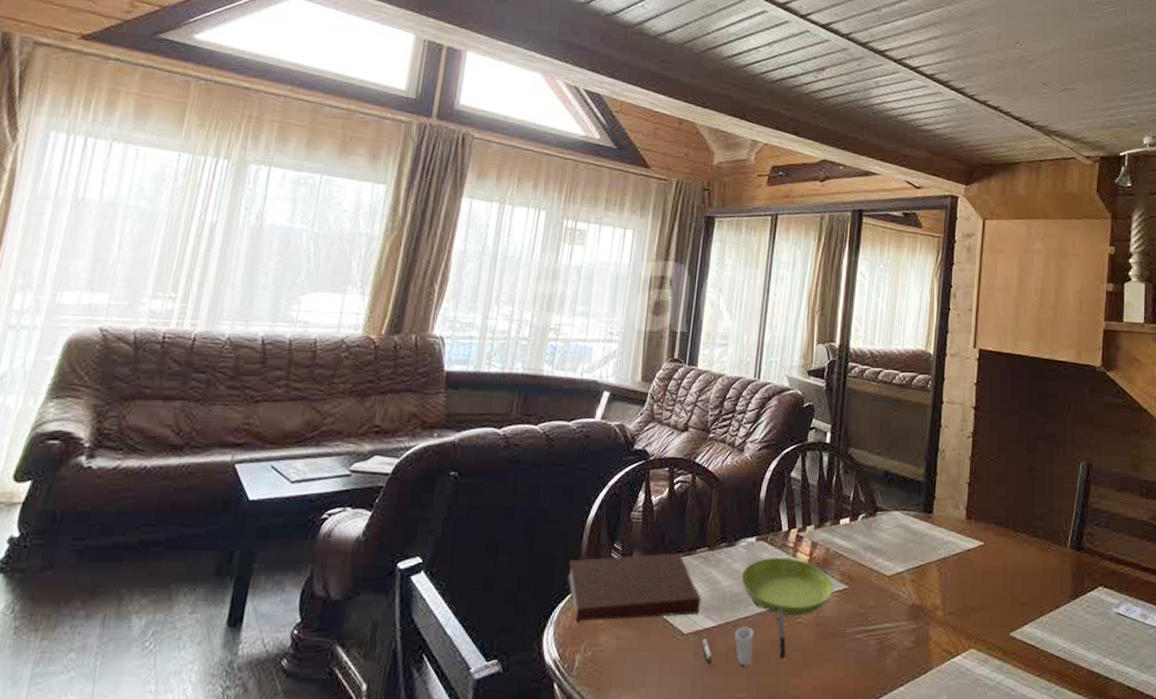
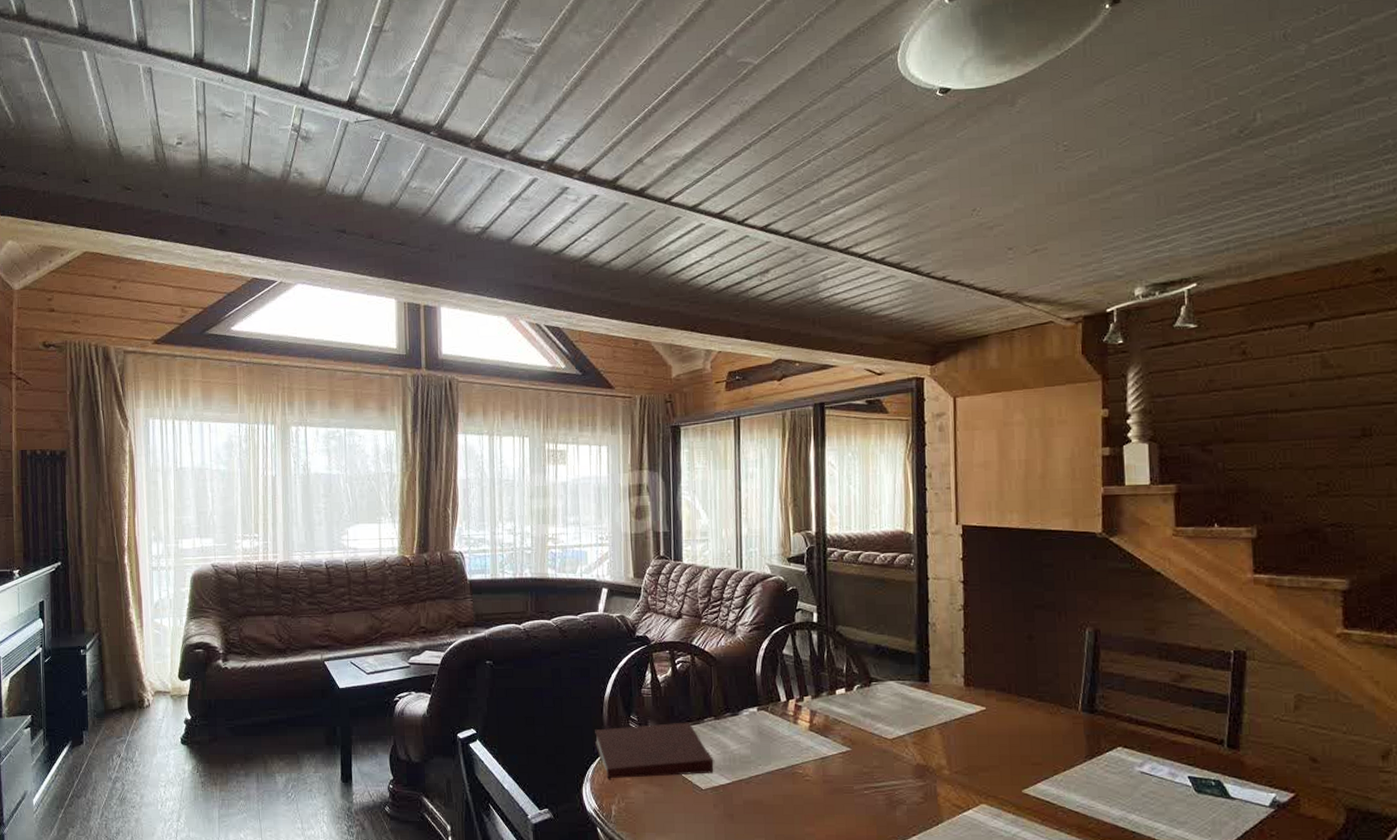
cup: present [702,609,787,666] -> none [719,769,799,817]
saucer: present [741,557,834,615] -> none [747,724,837,774]

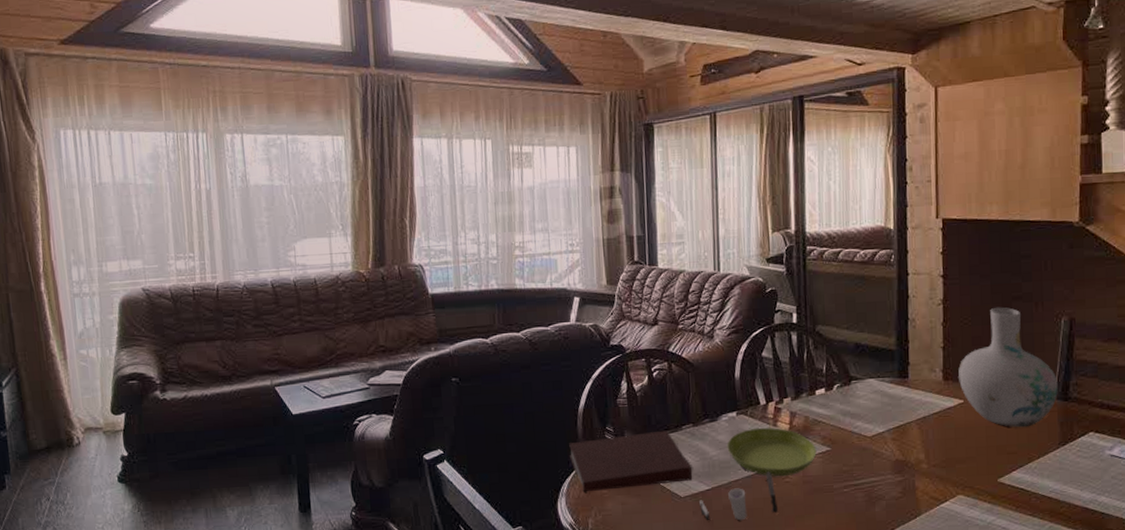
cup: none [719,769,799,817] -> present [698,471,779,521]
saucer: none [747,724,837,774] -> present [727,427,817,476]
vase: none [980,615,1084,738] -> present [958,307,1058,428]

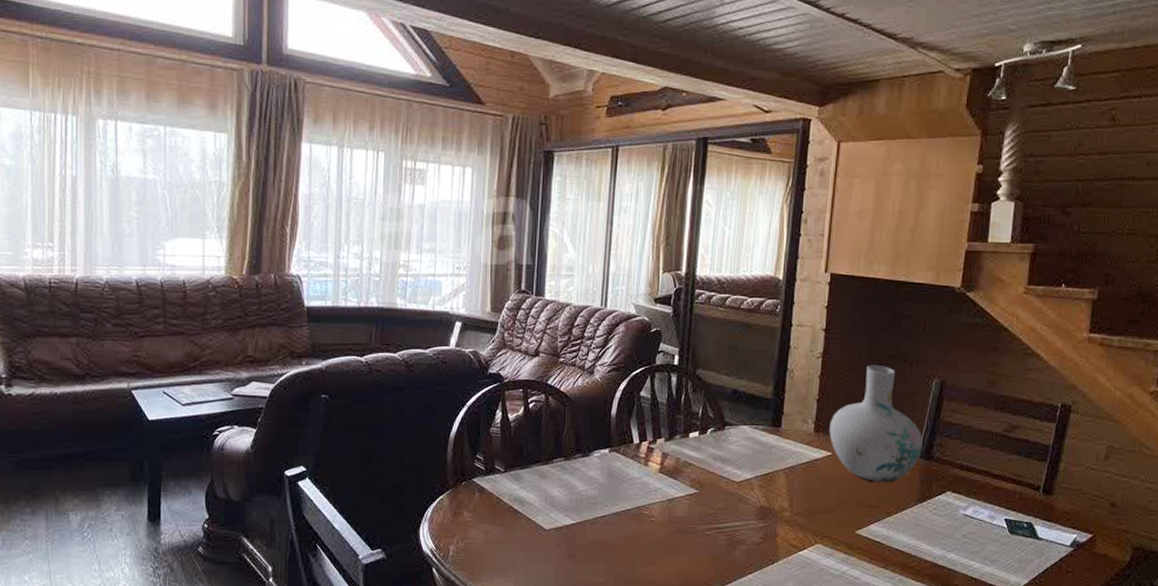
notebook: present [569,430,693,493] -> none [436,462,560,519]
cup: present [698,471,779,521] -> none [562,510,641,556]
saucer: present [727,427,817,476] -> none [596,466,684,515]

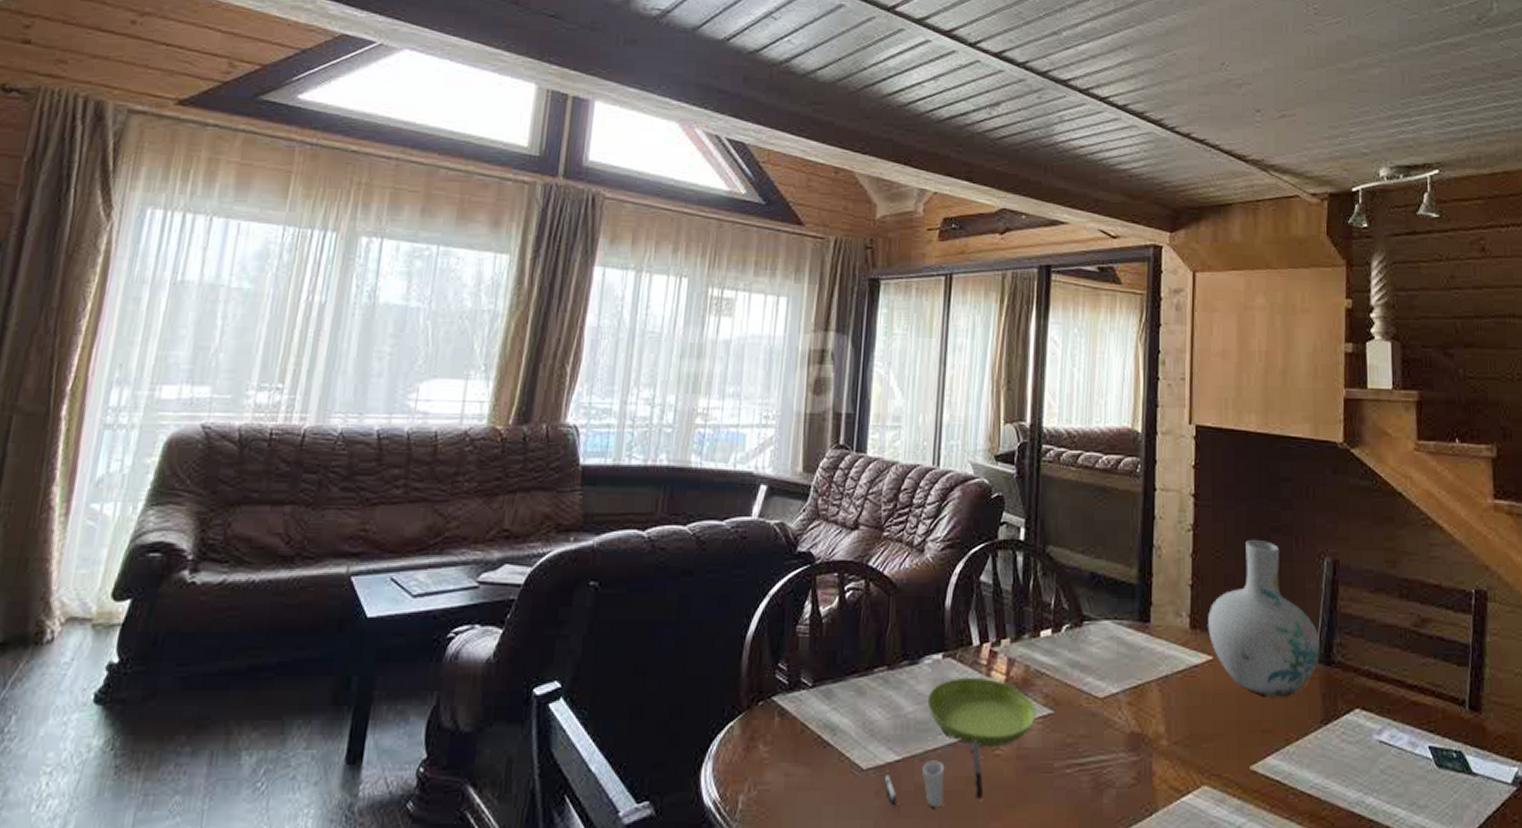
cup: none [562,510,641,556] -> present [884,739,984,808]
saucer: none [596,466,684,515] -> present [927,677,1036,746]

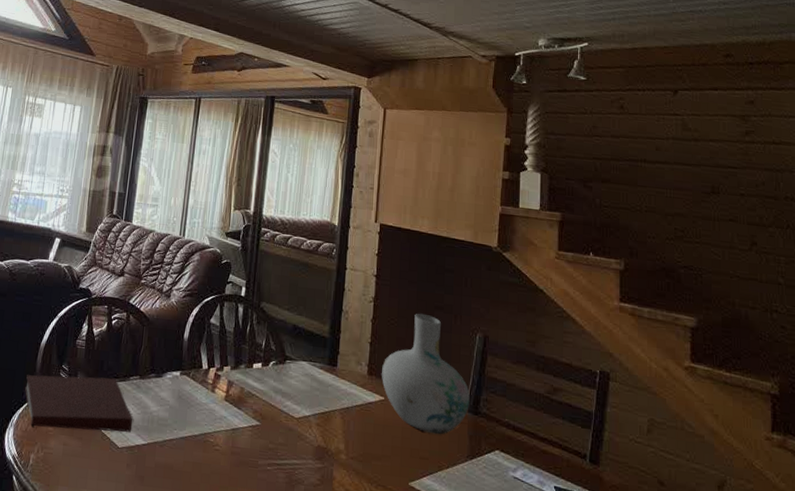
notebook: none [725,673,881,756] -> present [24,375,133,432]
cup: present [884,739,984,808] -> none [133,436,206,482]
saucer: present [927,677,1036,746] -> none [167,390,247,444]

